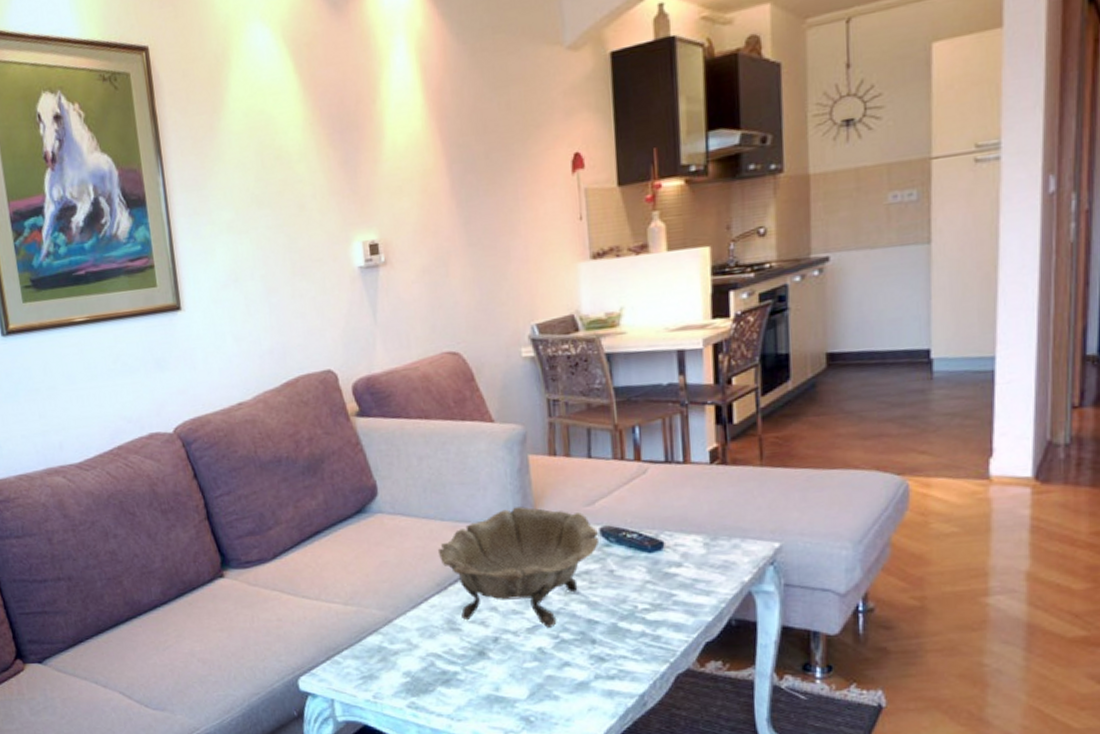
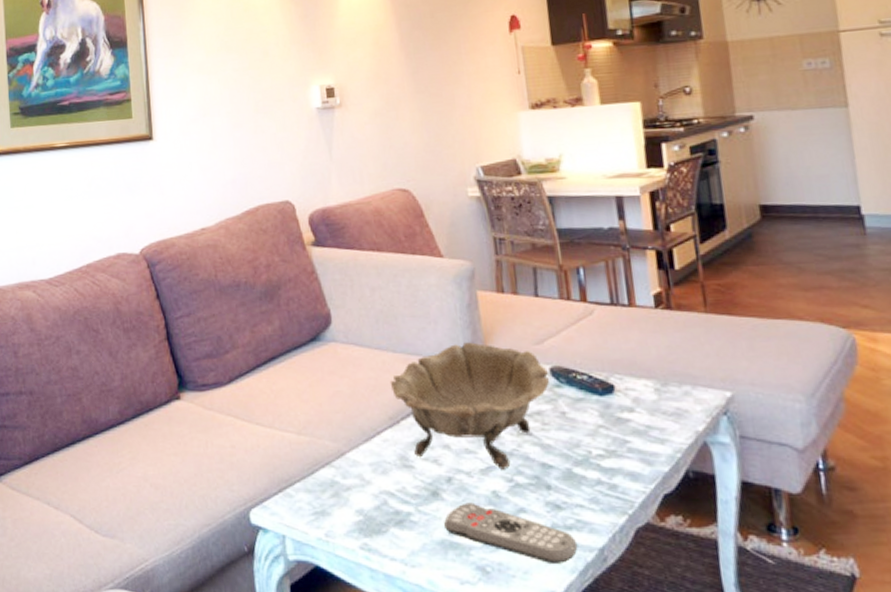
remote control: none [490,659,620,710] -> present [444,502,578,563]

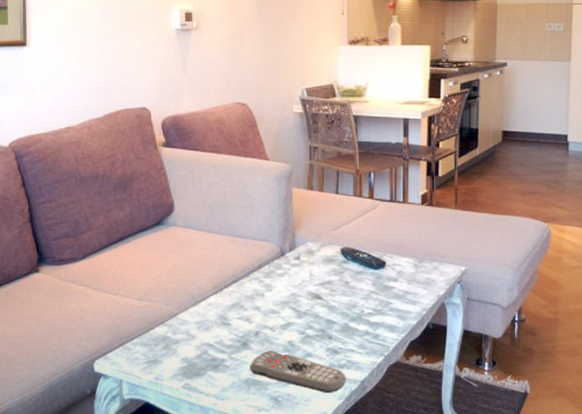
decorative bowl: present [390,342,549,470] -> none [217,228,340,325]

